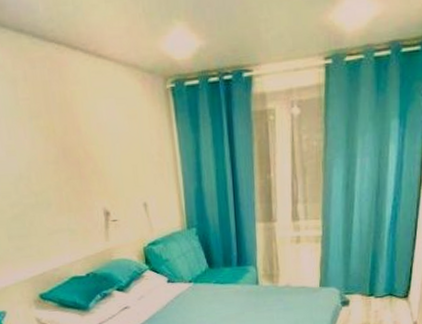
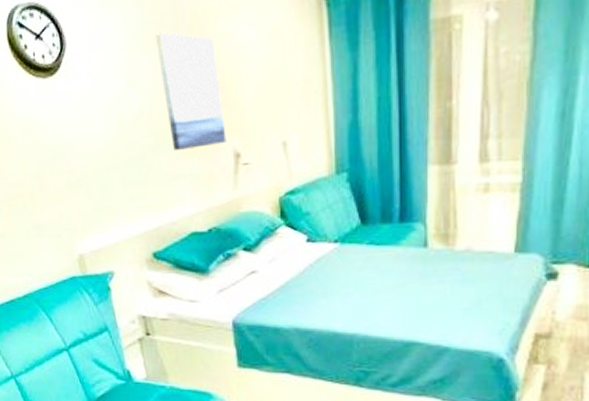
wall art: none [29,108,97,209] -> present [154,32,227,150]

